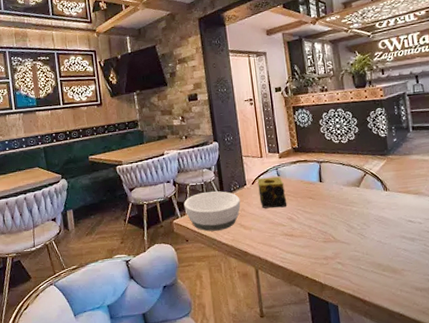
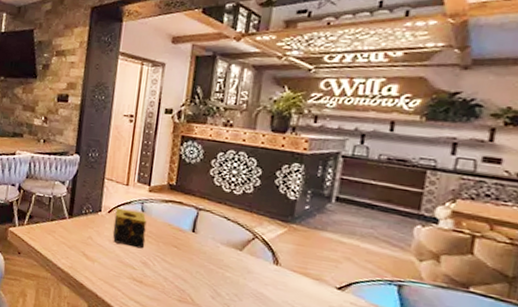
bowl: present [183,191,241,232] -> none [24,206,90,254]

